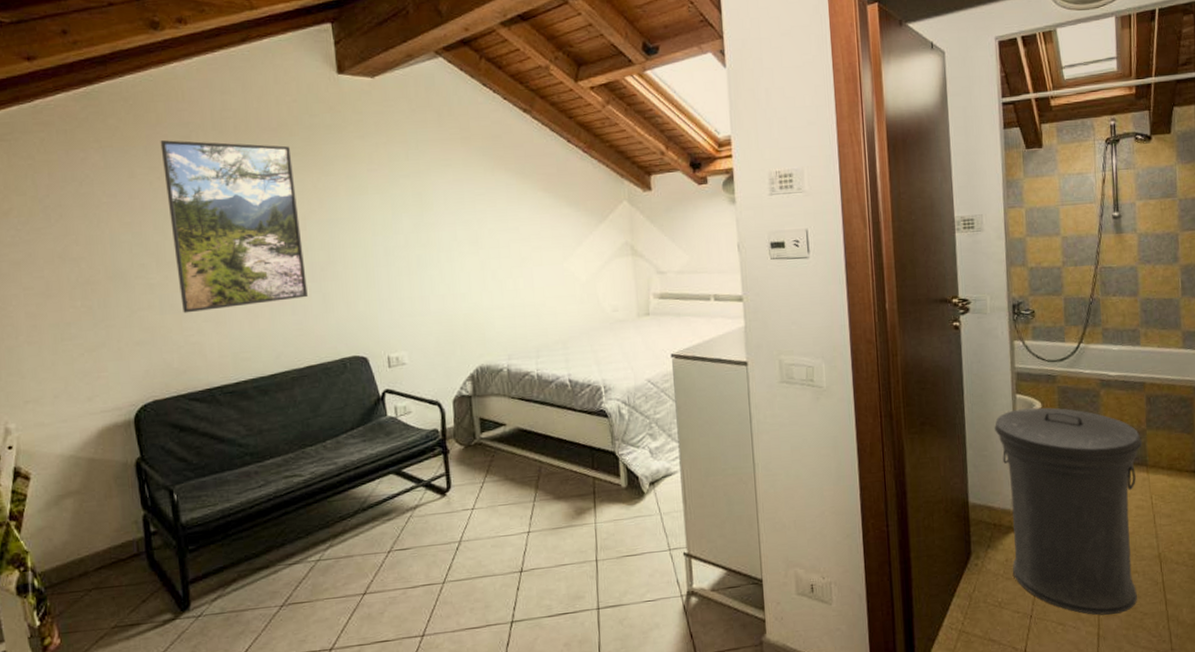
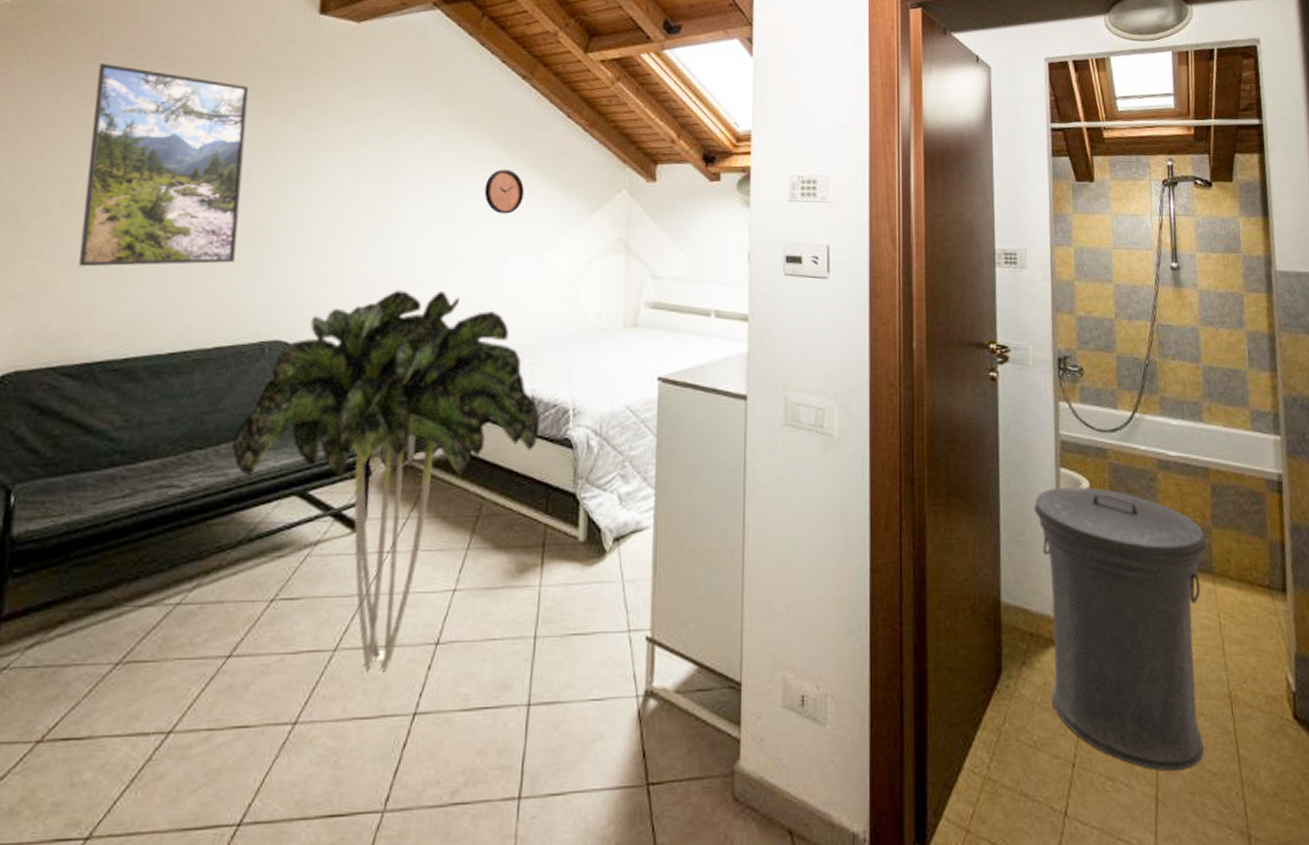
indoor plant: none [335,303,579,596] -> present [232,290,539,671]
clock: none [505,194,540,233] -> present [484,169,524,214]

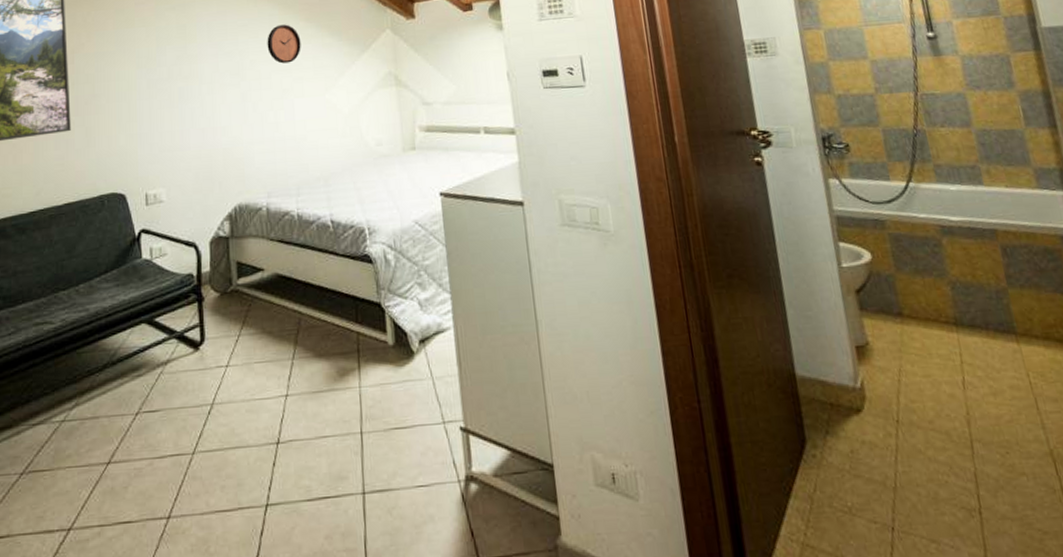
indoor plant: present [232,290,539,671] -> none [89,136,341,470]
trash can: present [1034,487,1208,771] -> none [817,258,1032,532]

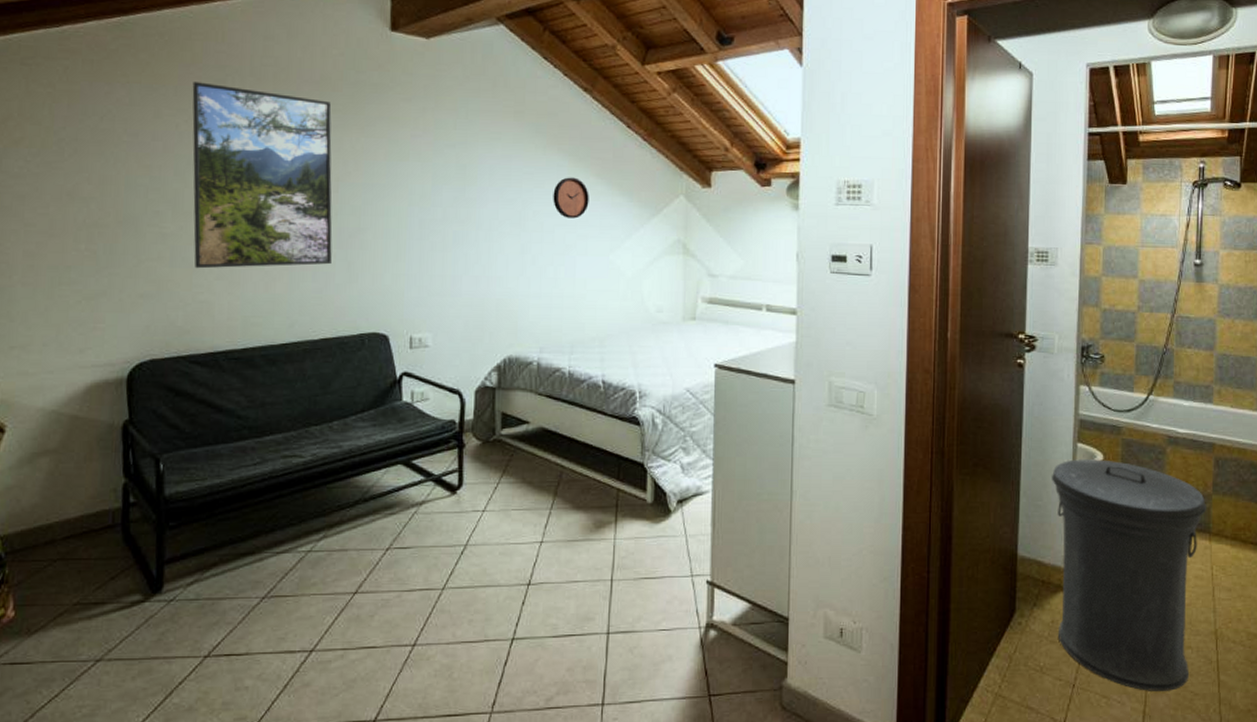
trash can: none [817,258,1032,532] -> present [1052,459,1207,691]

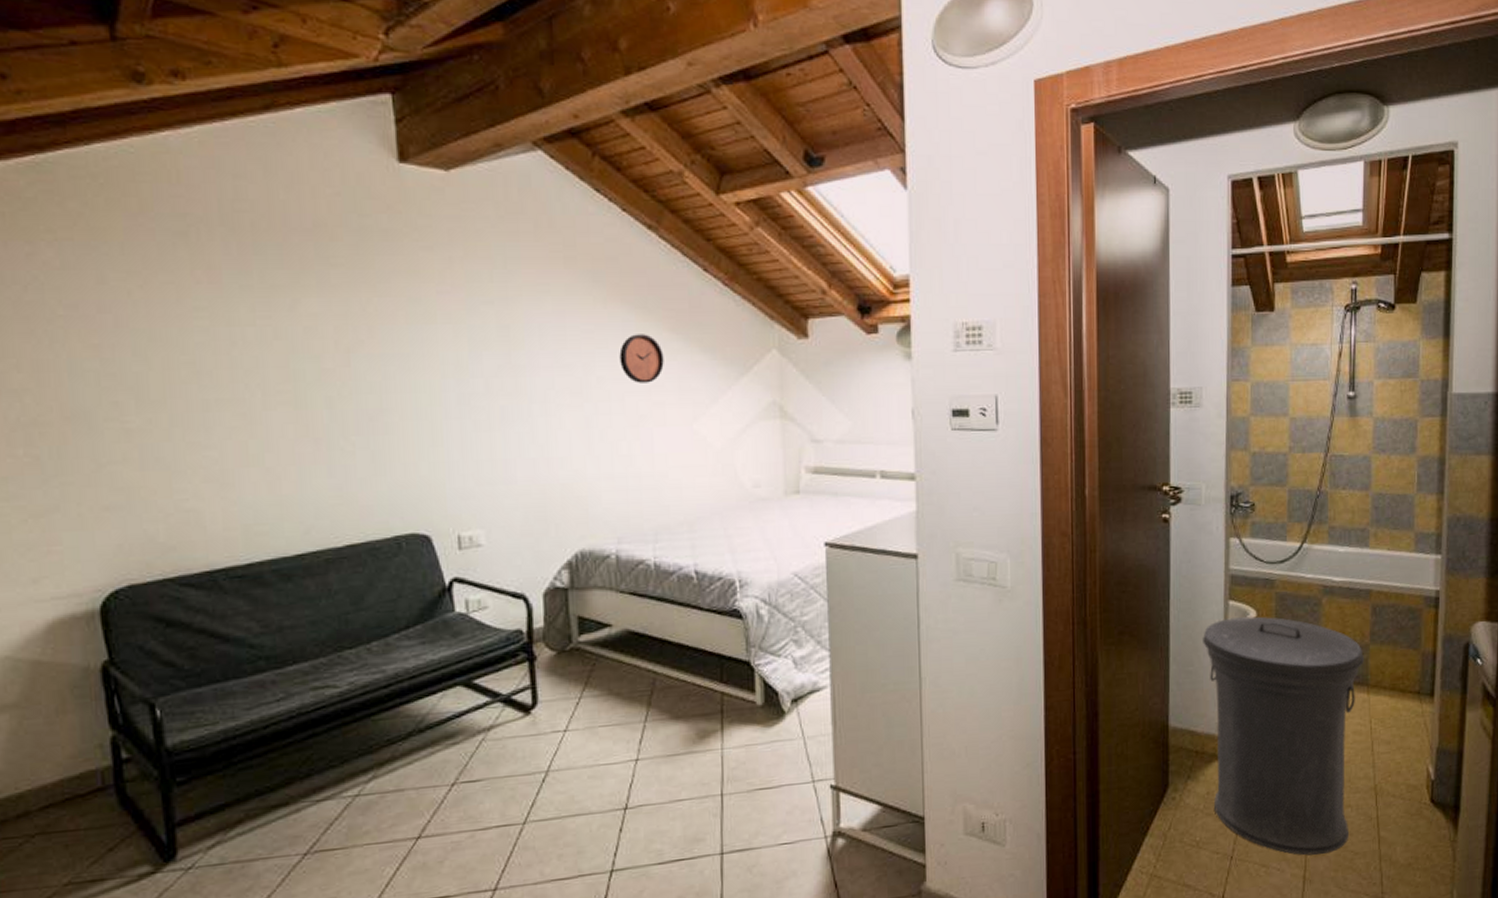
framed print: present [192,82,333,269] -> none [144,236,350,470]

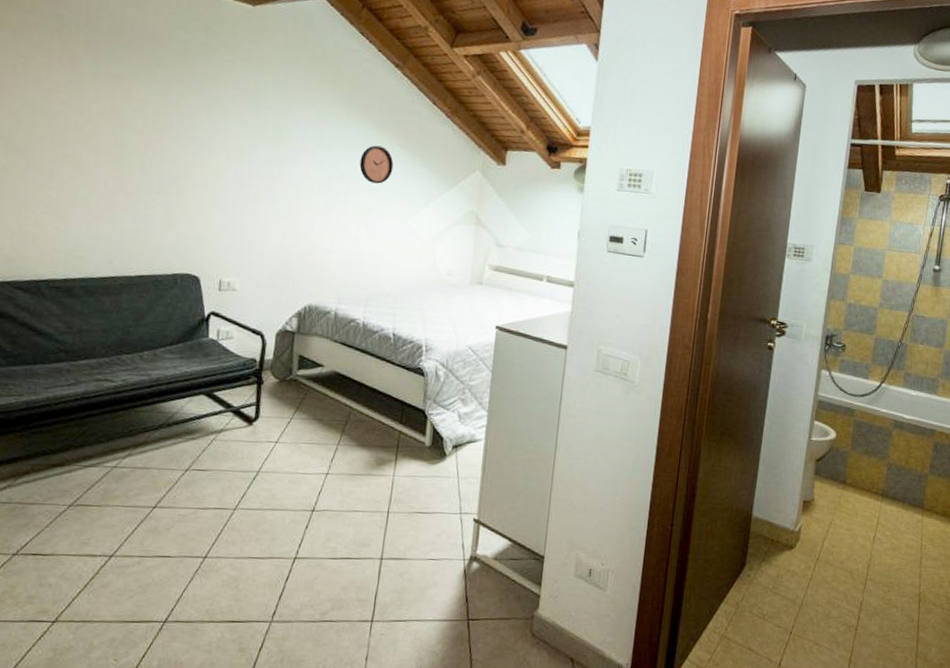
trash can: present [1203,616,1365,856] -> none [781,435,923,643]

